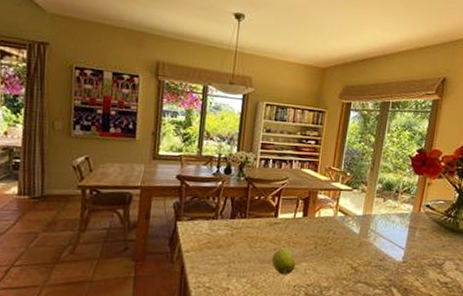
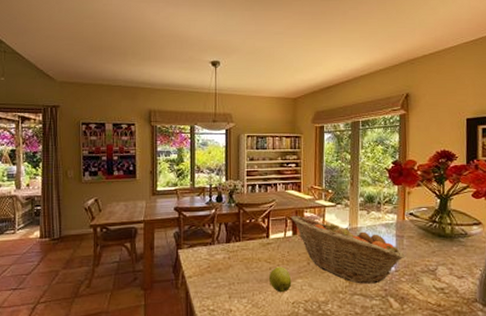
fruit basket: none [302,196,415,273] -> present [290,215,405,284]

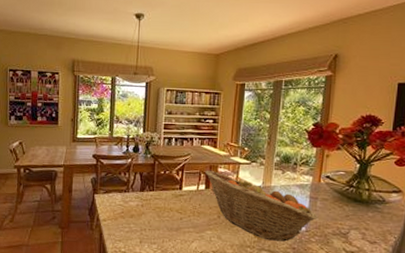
apple: present [268,266,292,293] -> none [178,217,201,242]

